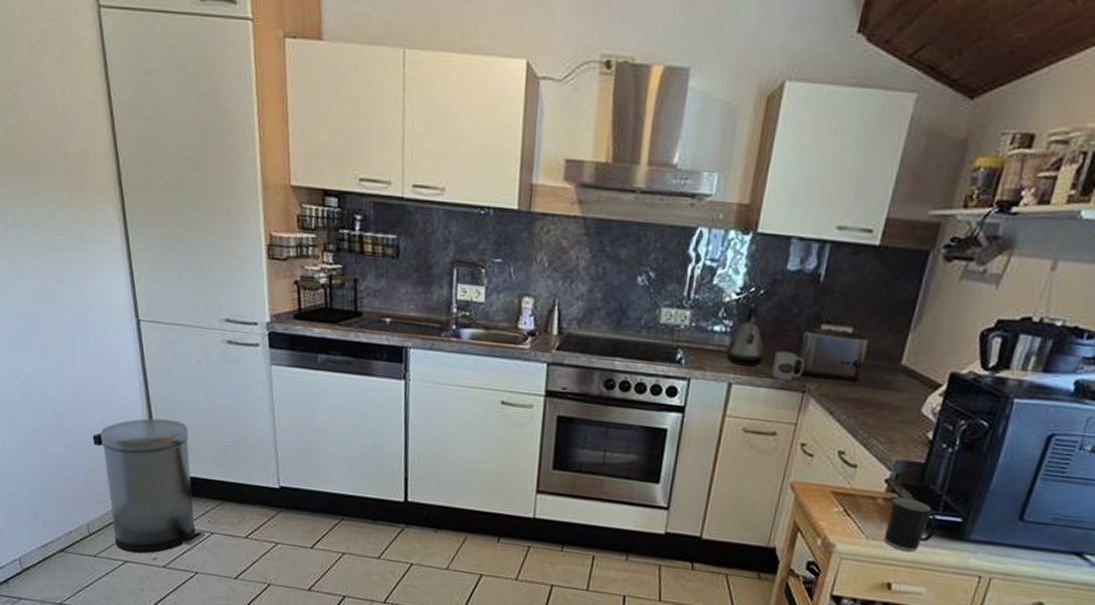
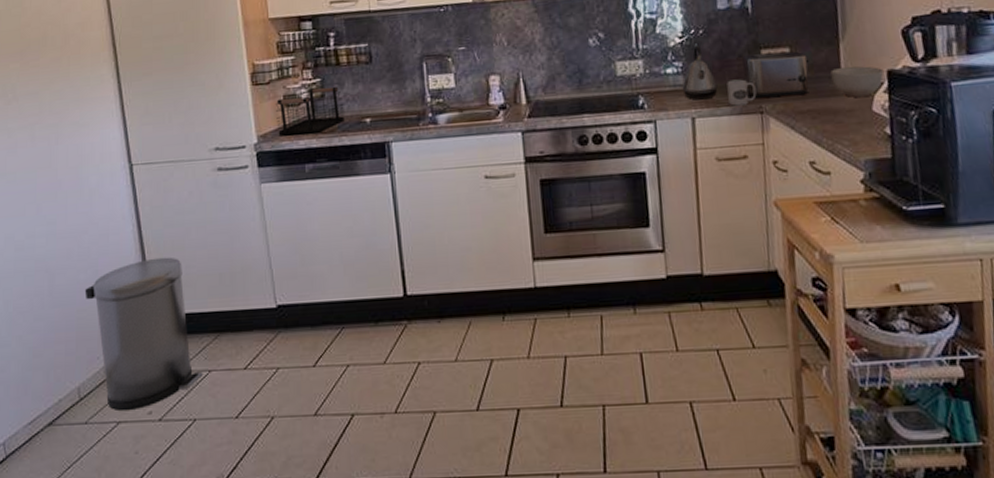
mug: present [883,496,938,552] -> none [872,193,924,248]
bowl: none [887,360,947,397] -> present [830,66,884,98]

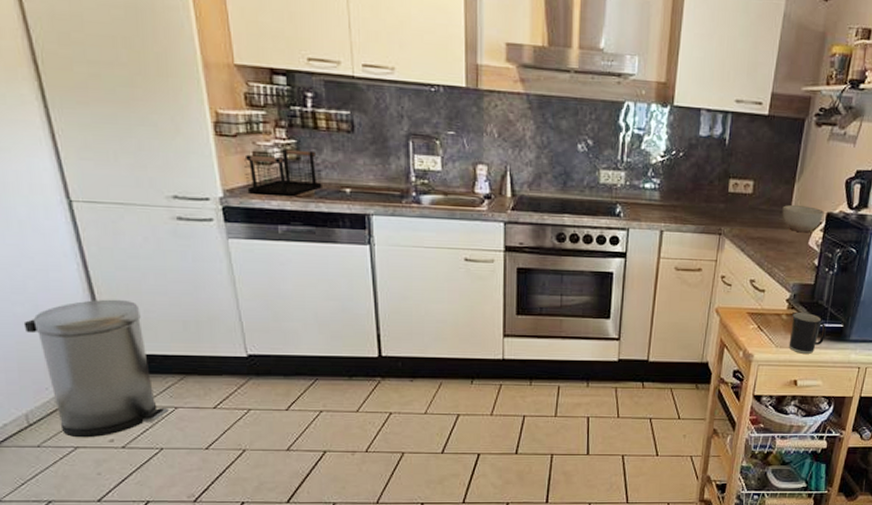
kettle: present [682,43,718,100] -> none [656,164,688,216]
mug: present [727,79,757,106] -> none [693,202,719,226]
toaster: present [742,51,810,99] -> none [710,181,768,224]
mug: none [872,193,924,248] -> present [788,311,826,354]

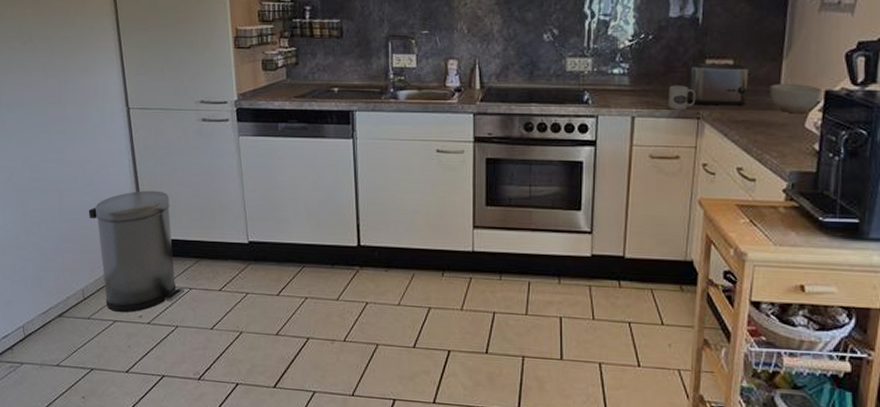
dish rack: present [243,149,322,196] -> none [254,56,315,97]
mug: none [693,202,719,226] -> present [667,85,696,110]
toaster: none [710,181,768,224] -> present [685,62,751,106]
mug: present [788,311,826,354] -> none [790,204,837,254]

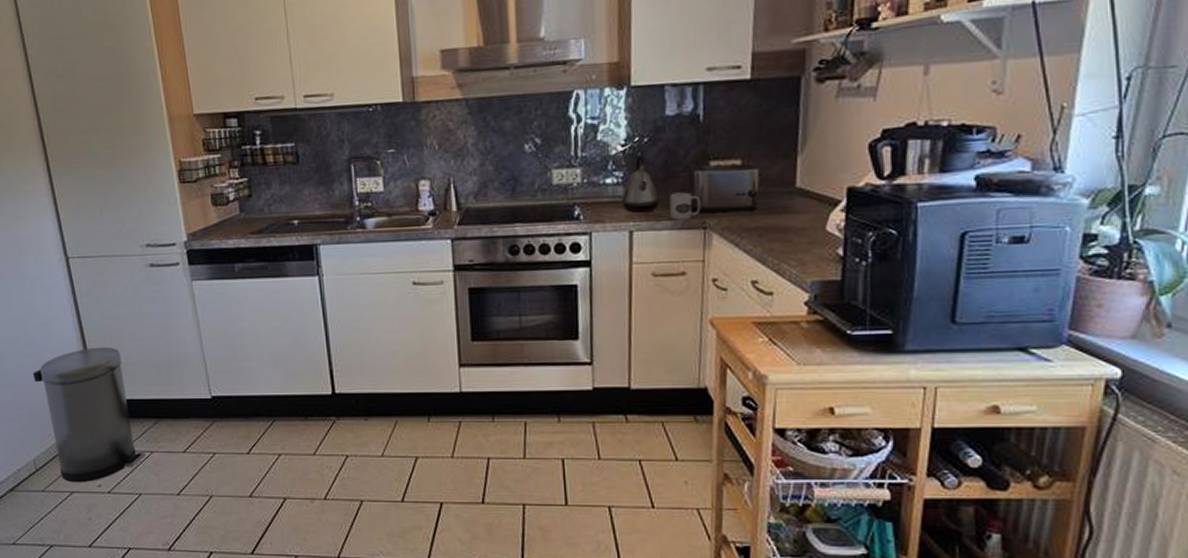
kettle: none [626,48,660,101] -> present [621,152,660,213]
bowl: present [770,84,822,114] -> none [784,182,844,216]

